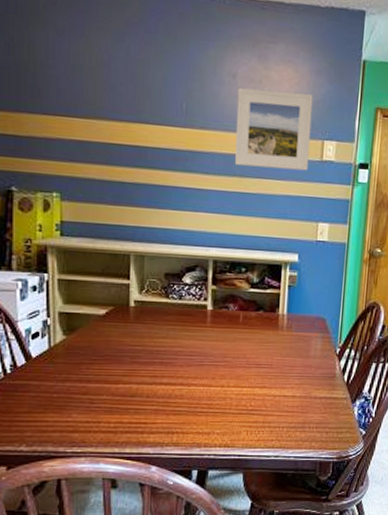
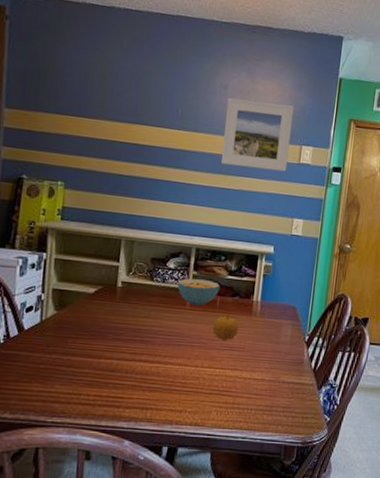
cereal bowl: none [195,294,242,323] -> present [177,278,220,306]
fruit: none [237,329,265,357] -> present [213,314,239,340]

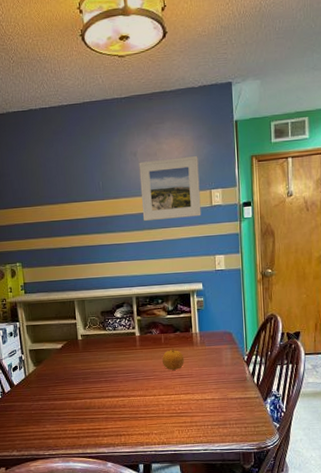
cereal bowl: present [177,278,220,306] -> none [125,322,162,345]

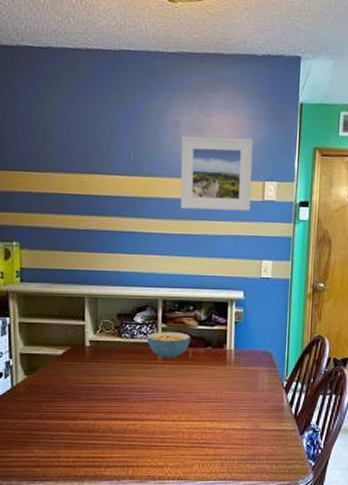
cereal bowl: none [125,322,162,345] -> present [146,332,190,359]
fruit: present [162,348,184,370] -> none [188,365,214,392]

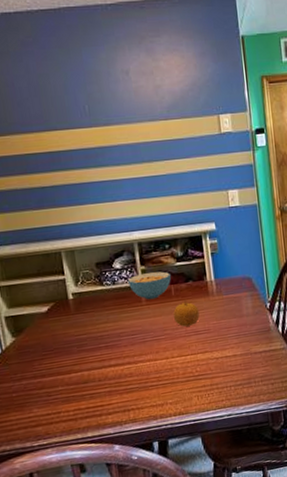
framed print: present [180,135,253,212] -> none [132,76,210,153]
fruit: none [188,365,214,392] -> present [173,300,200,327]

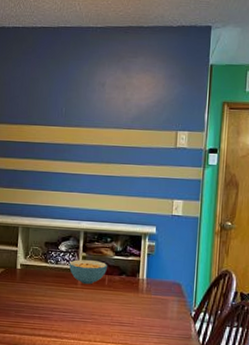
fruit: present [173,300,200,327] -> none [103,291,127,316]

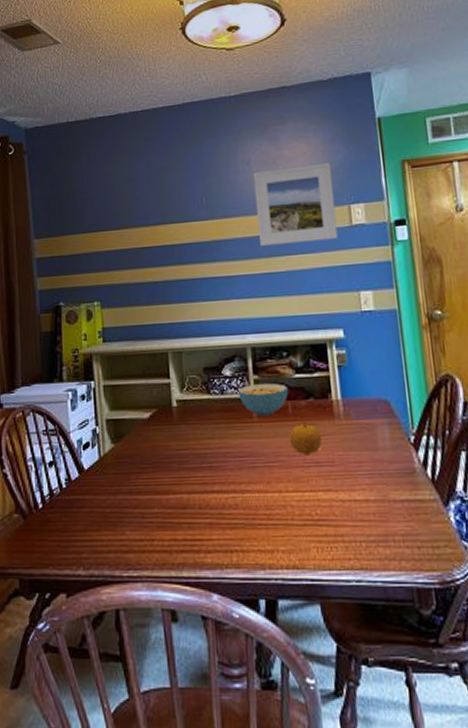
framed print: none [102,93,168,157] -> present [253,163,338,247]
fruit: none [103,291,127,316] -> present [290,421,322,454]

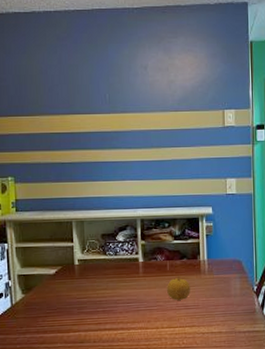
cereal bowl: present [237,383,288,416] -> none [128,247,167,272]
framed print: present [253,163,338,247] -> none [149,74,213,139]

